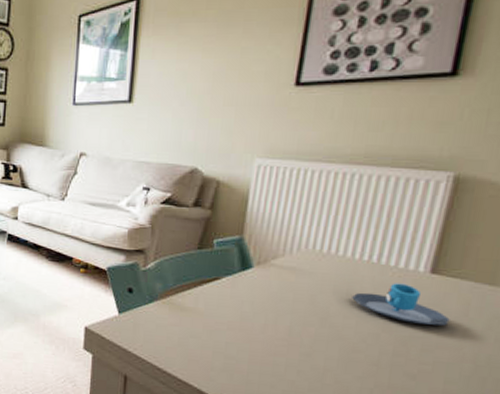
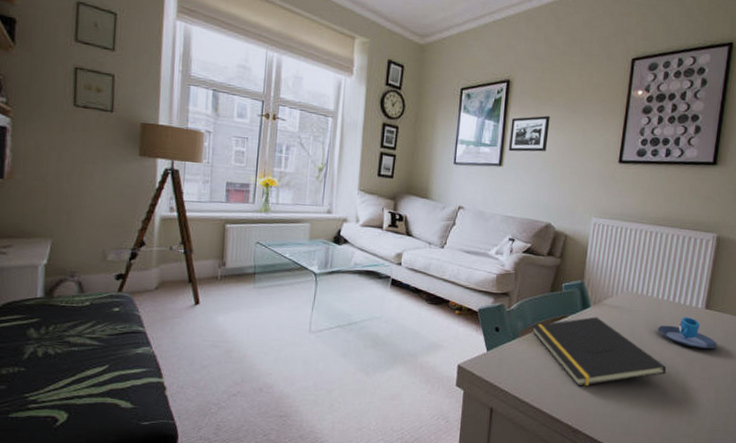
picture frame: none [139,35,195,84] -> present [508,115,550,152]
notepad: none [174,279,366,361] -> present [532,317,667,386]

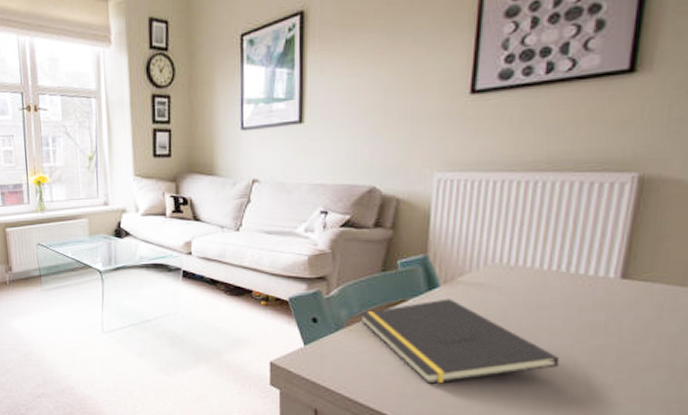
picture frame: present [508,115,550,152] -> none [309,47,364,103]
mug: present [657,317,718,349] -> none [543,291,644,333]

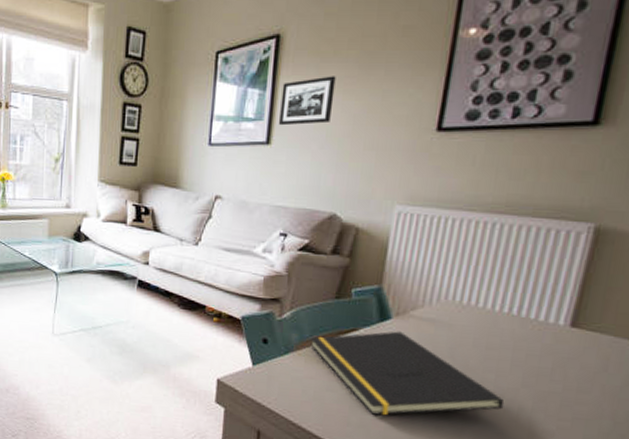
picture frame: none [309,47,364,103] -> present [278,76,336,126]

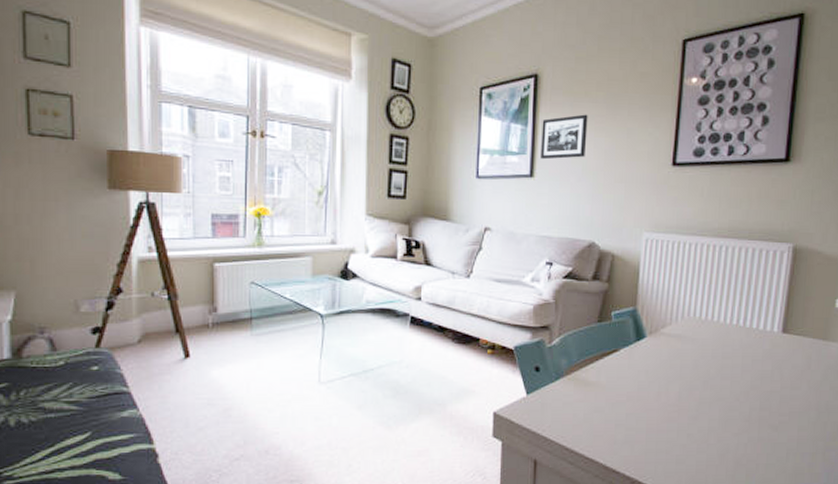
notepad: present [310,331,505,416] -> none [578,348,739,430]

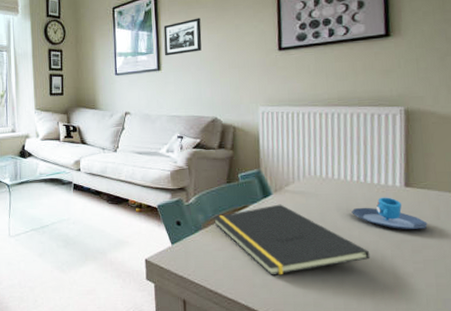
notepad: none [578,348,739,430] -> present [214,204,371,275]
mug: none [726,343,798,380] -> present [351,197,428,230]

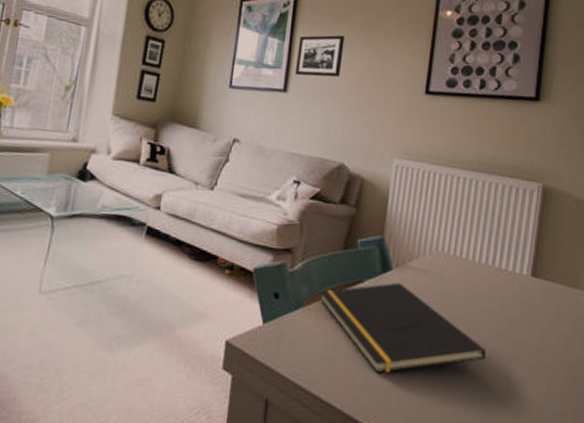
mug: present [351,197,428,230] -> none [474,286,548,328]

